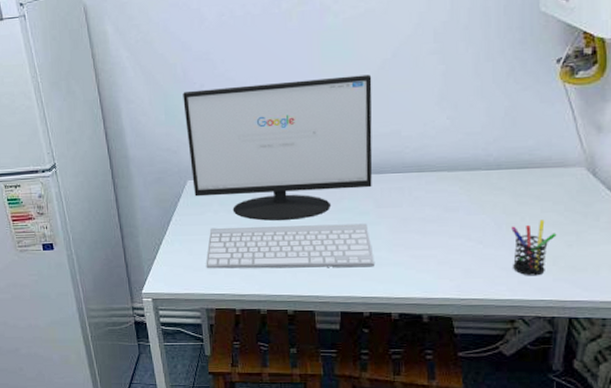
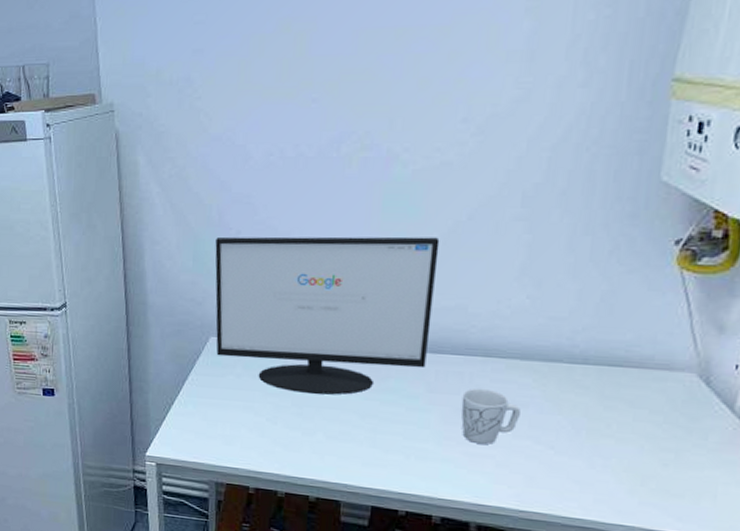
keyboard: present [206,223,374,269] -> none [220,393,419,460]
mug: none [404,199,452,248] -> present [461,388,521,445]
pen holder: present [511,220,557,276] -> none [589,430,650,496]

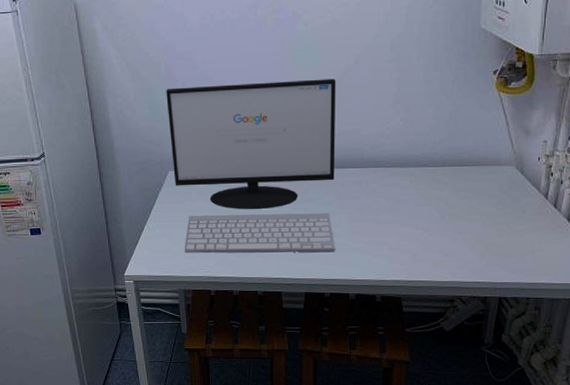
keyboard: none [220,393,419,460] -> present [184,213,335,253]
mug: present [461,388,521,445] -> none [362,191,403,235]

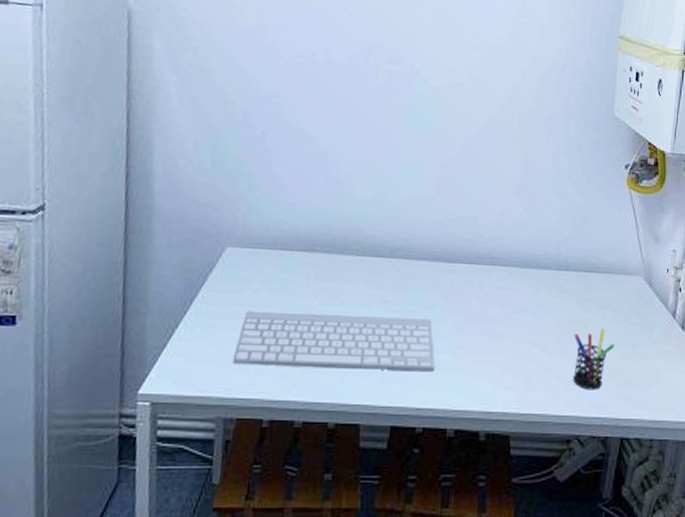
computer monitor: present [166,78,336,209] -> none [232,136,454,308]
pen holder: none [453,211,490,261] -> present [573,328,615,390]

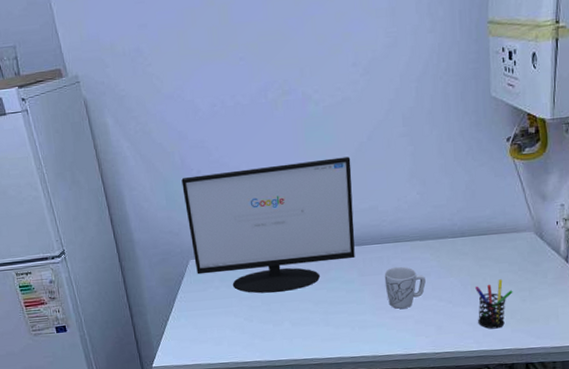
computer monitor: none [232,136,454,308] -> present [181,156,355,294]
keyboard: present [232,310,435,372] -> none [210,291,360,341]
mug: none [472,295,520,352] -> present [384,266,426,310]

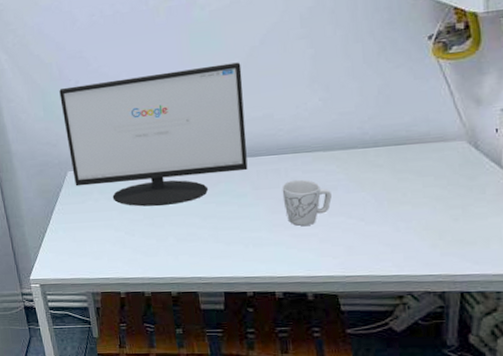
pen holder: present [475,279,513,329] -> none [393,194,441,251]

